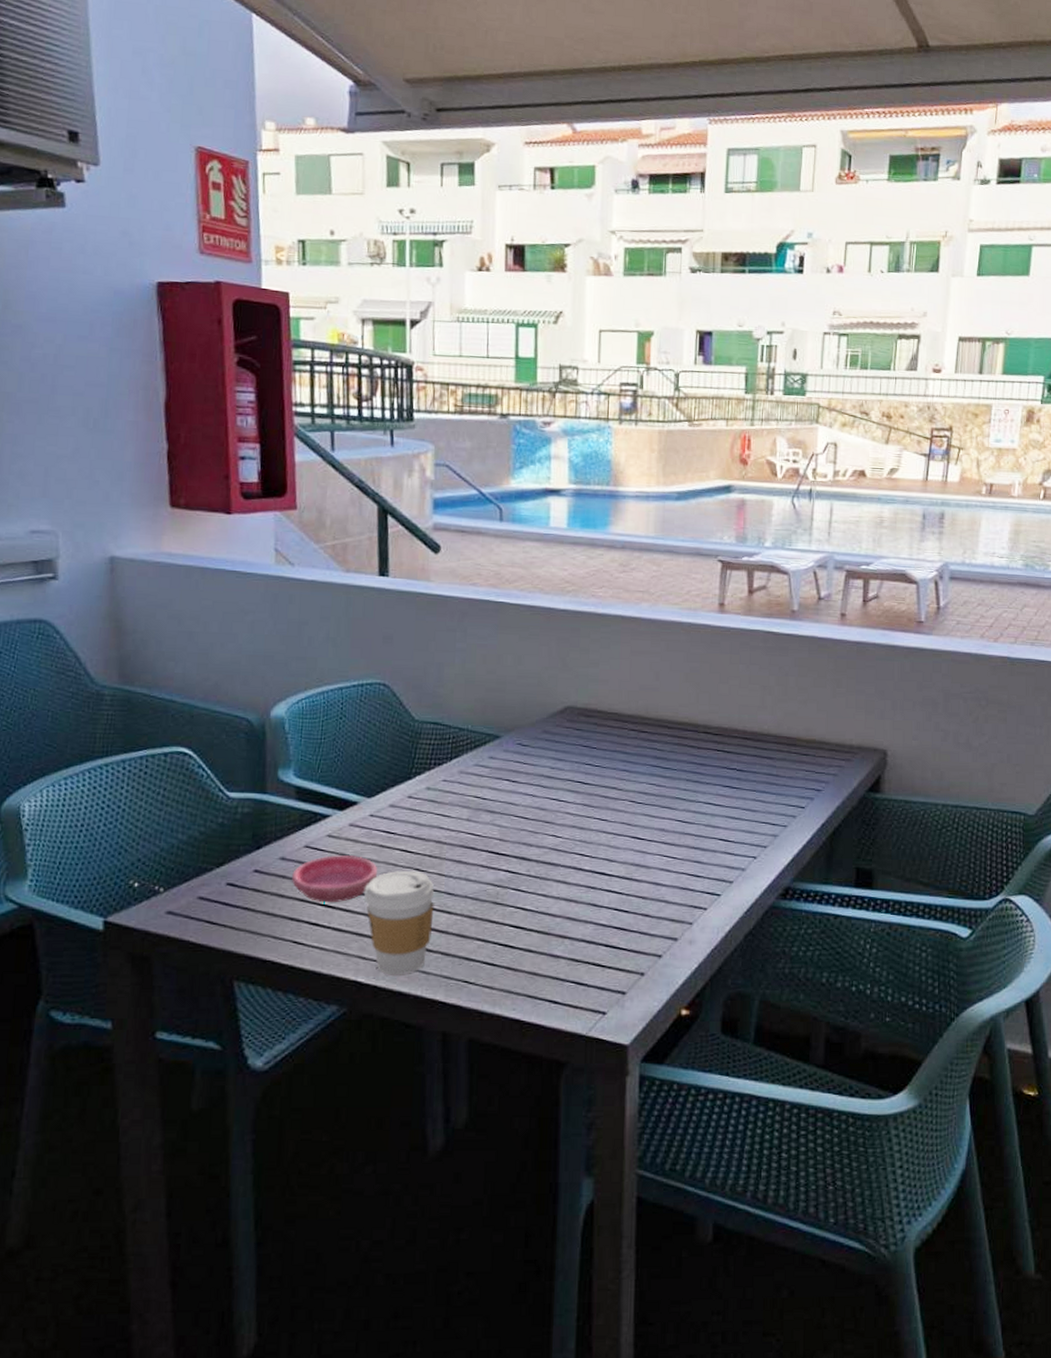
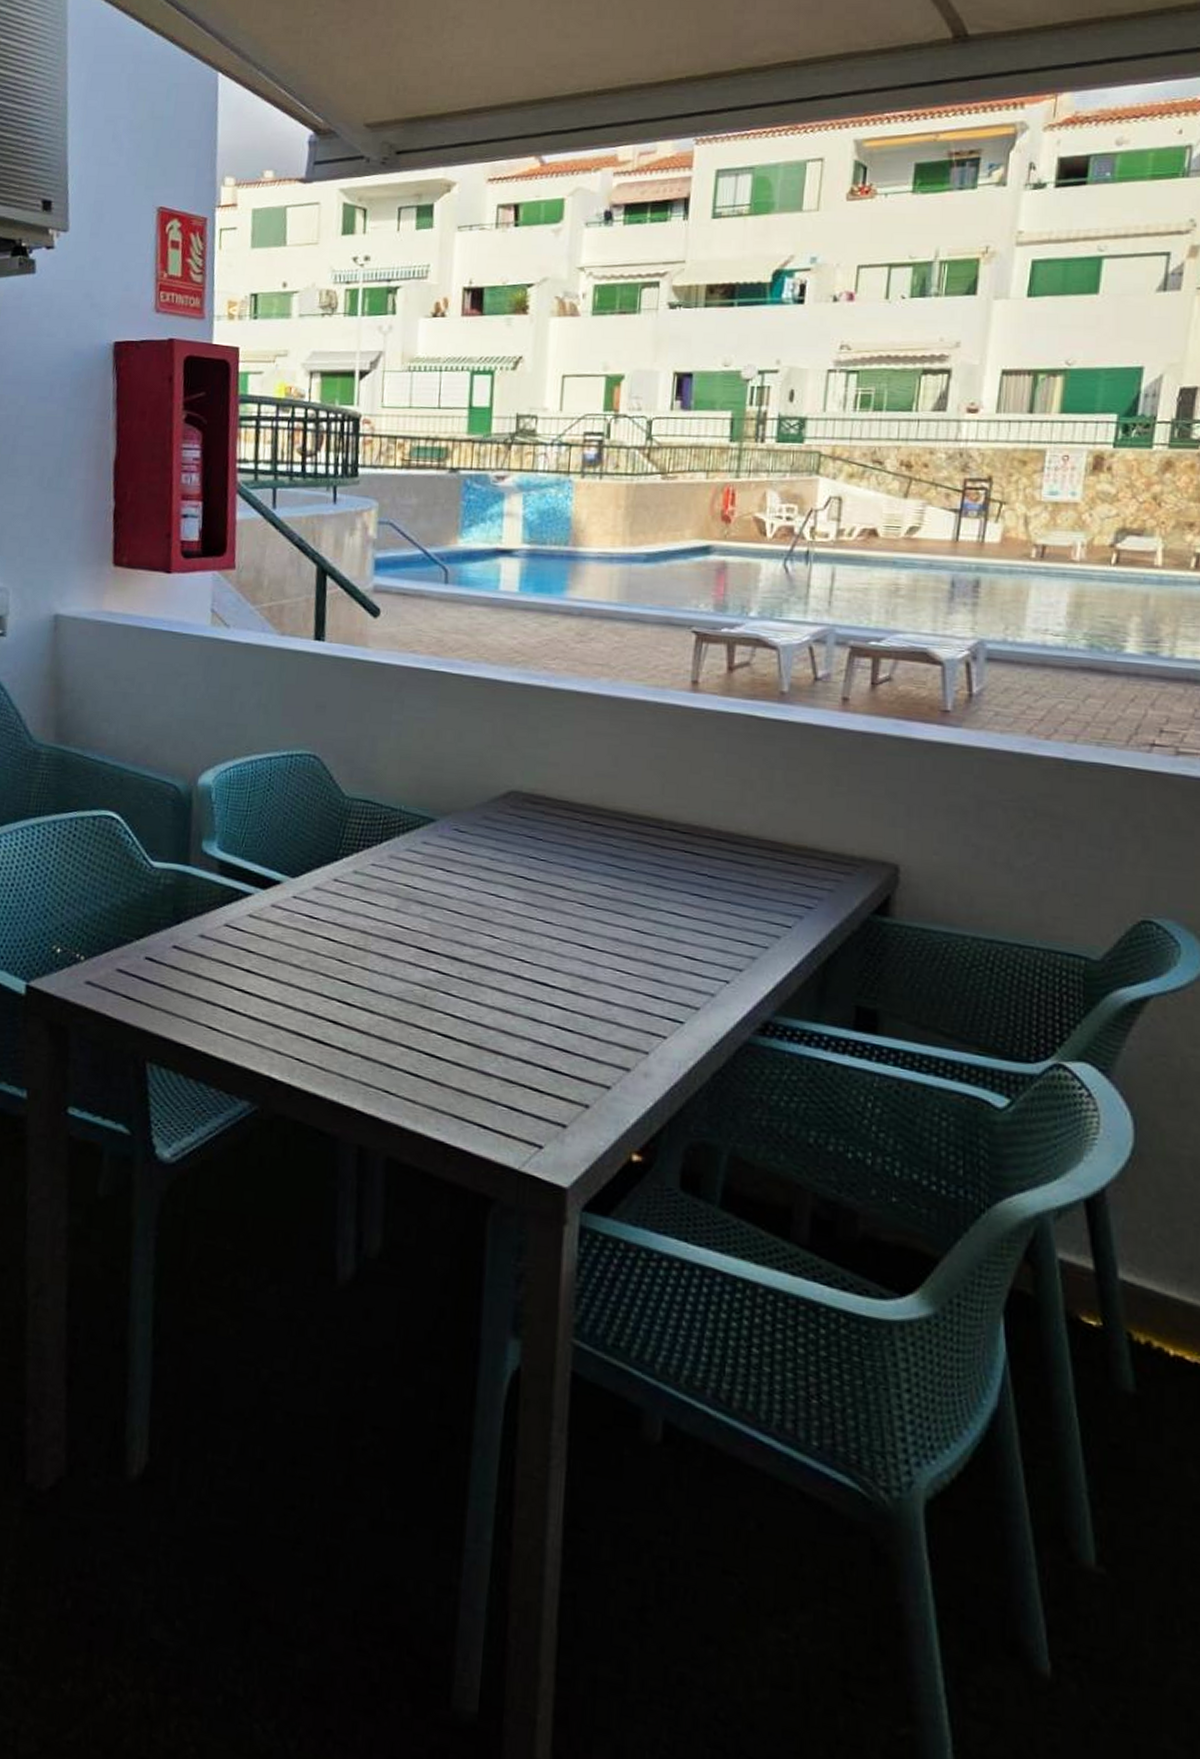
saucer: present [292,855,378,903] -> none [210,937,299,989]
coffee cup: present [364,871,435,975] -> none [283,960,357,1076]

